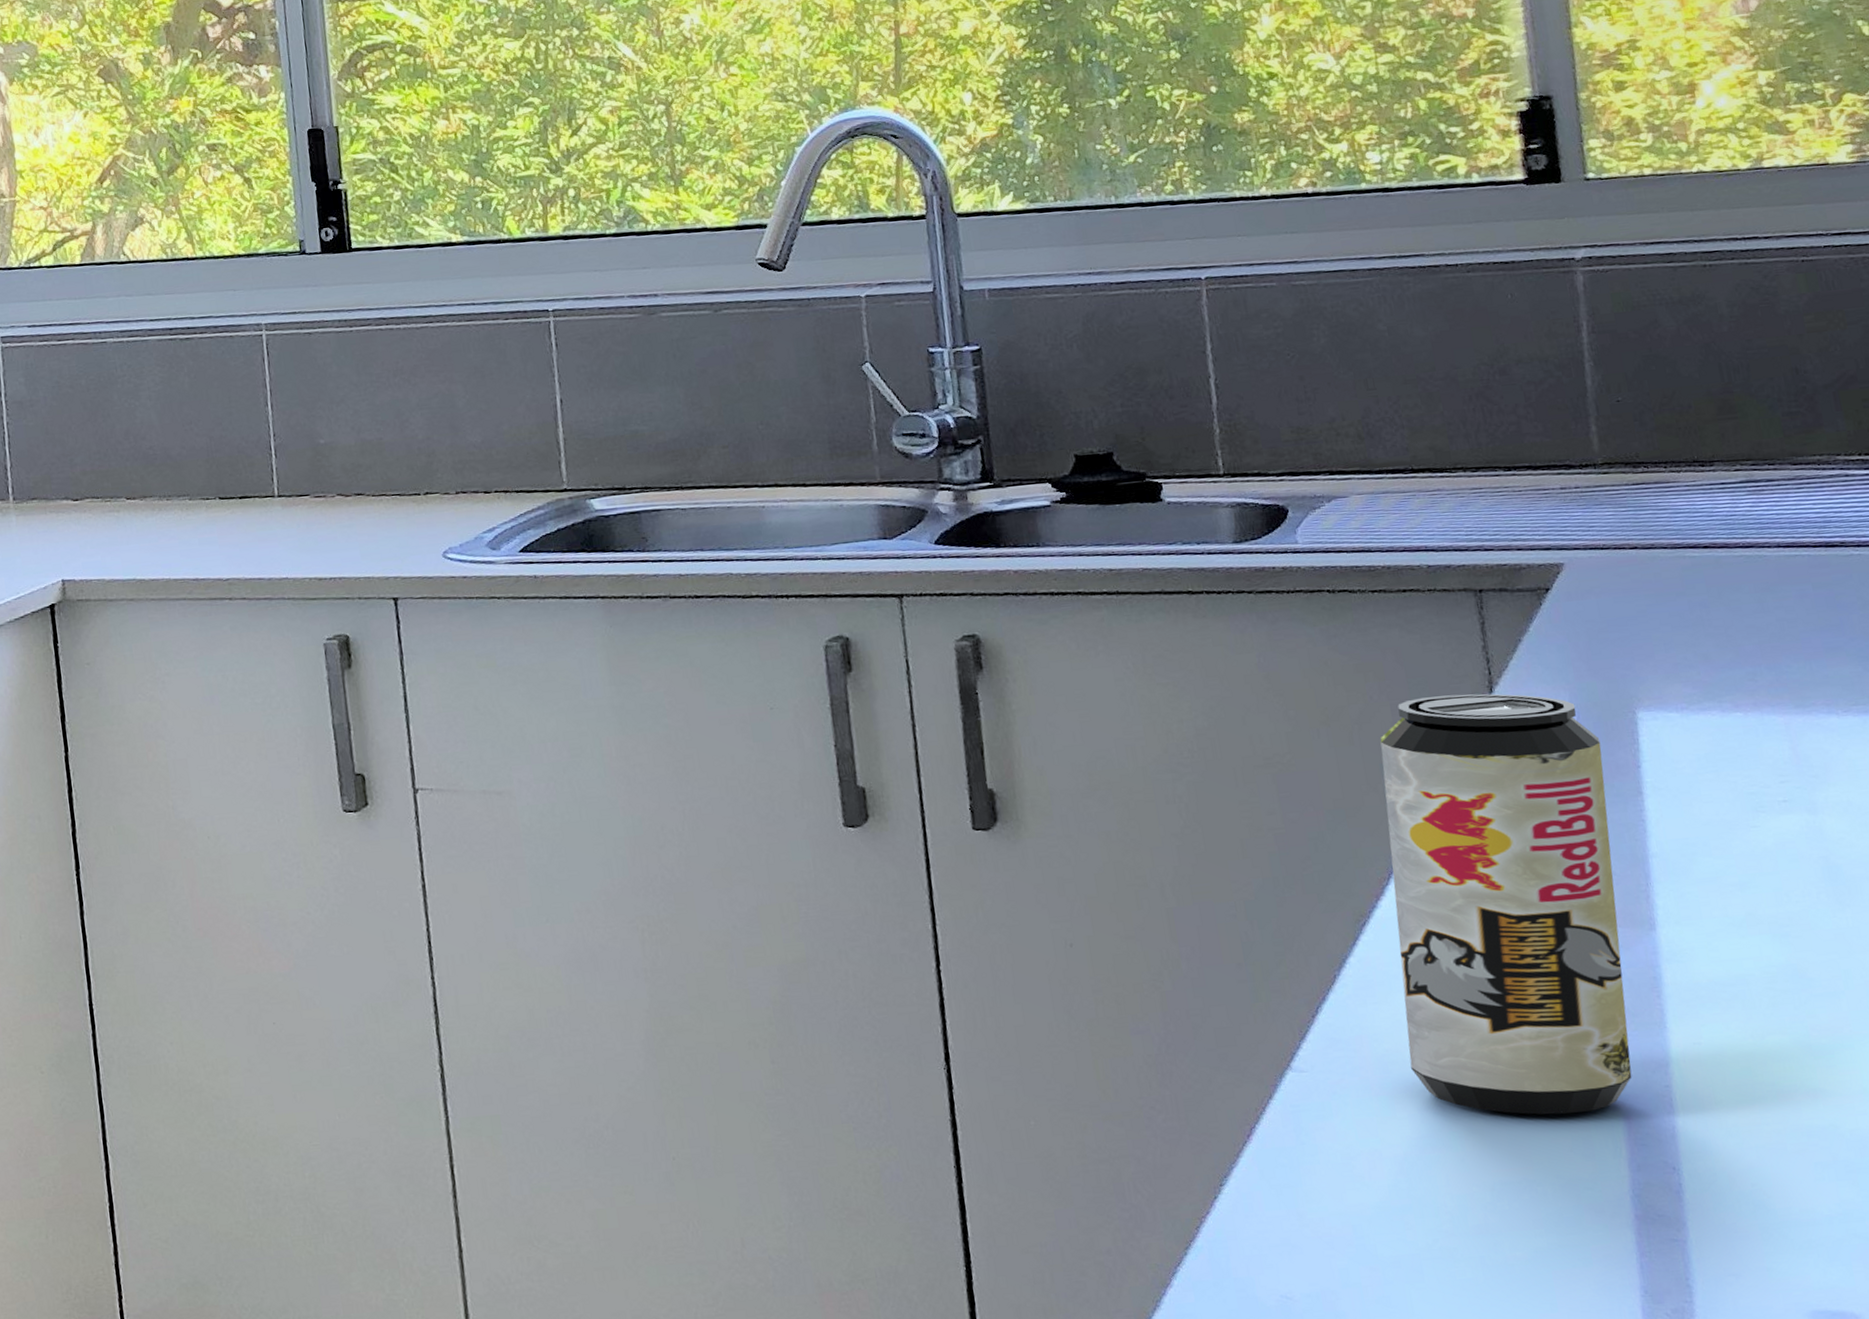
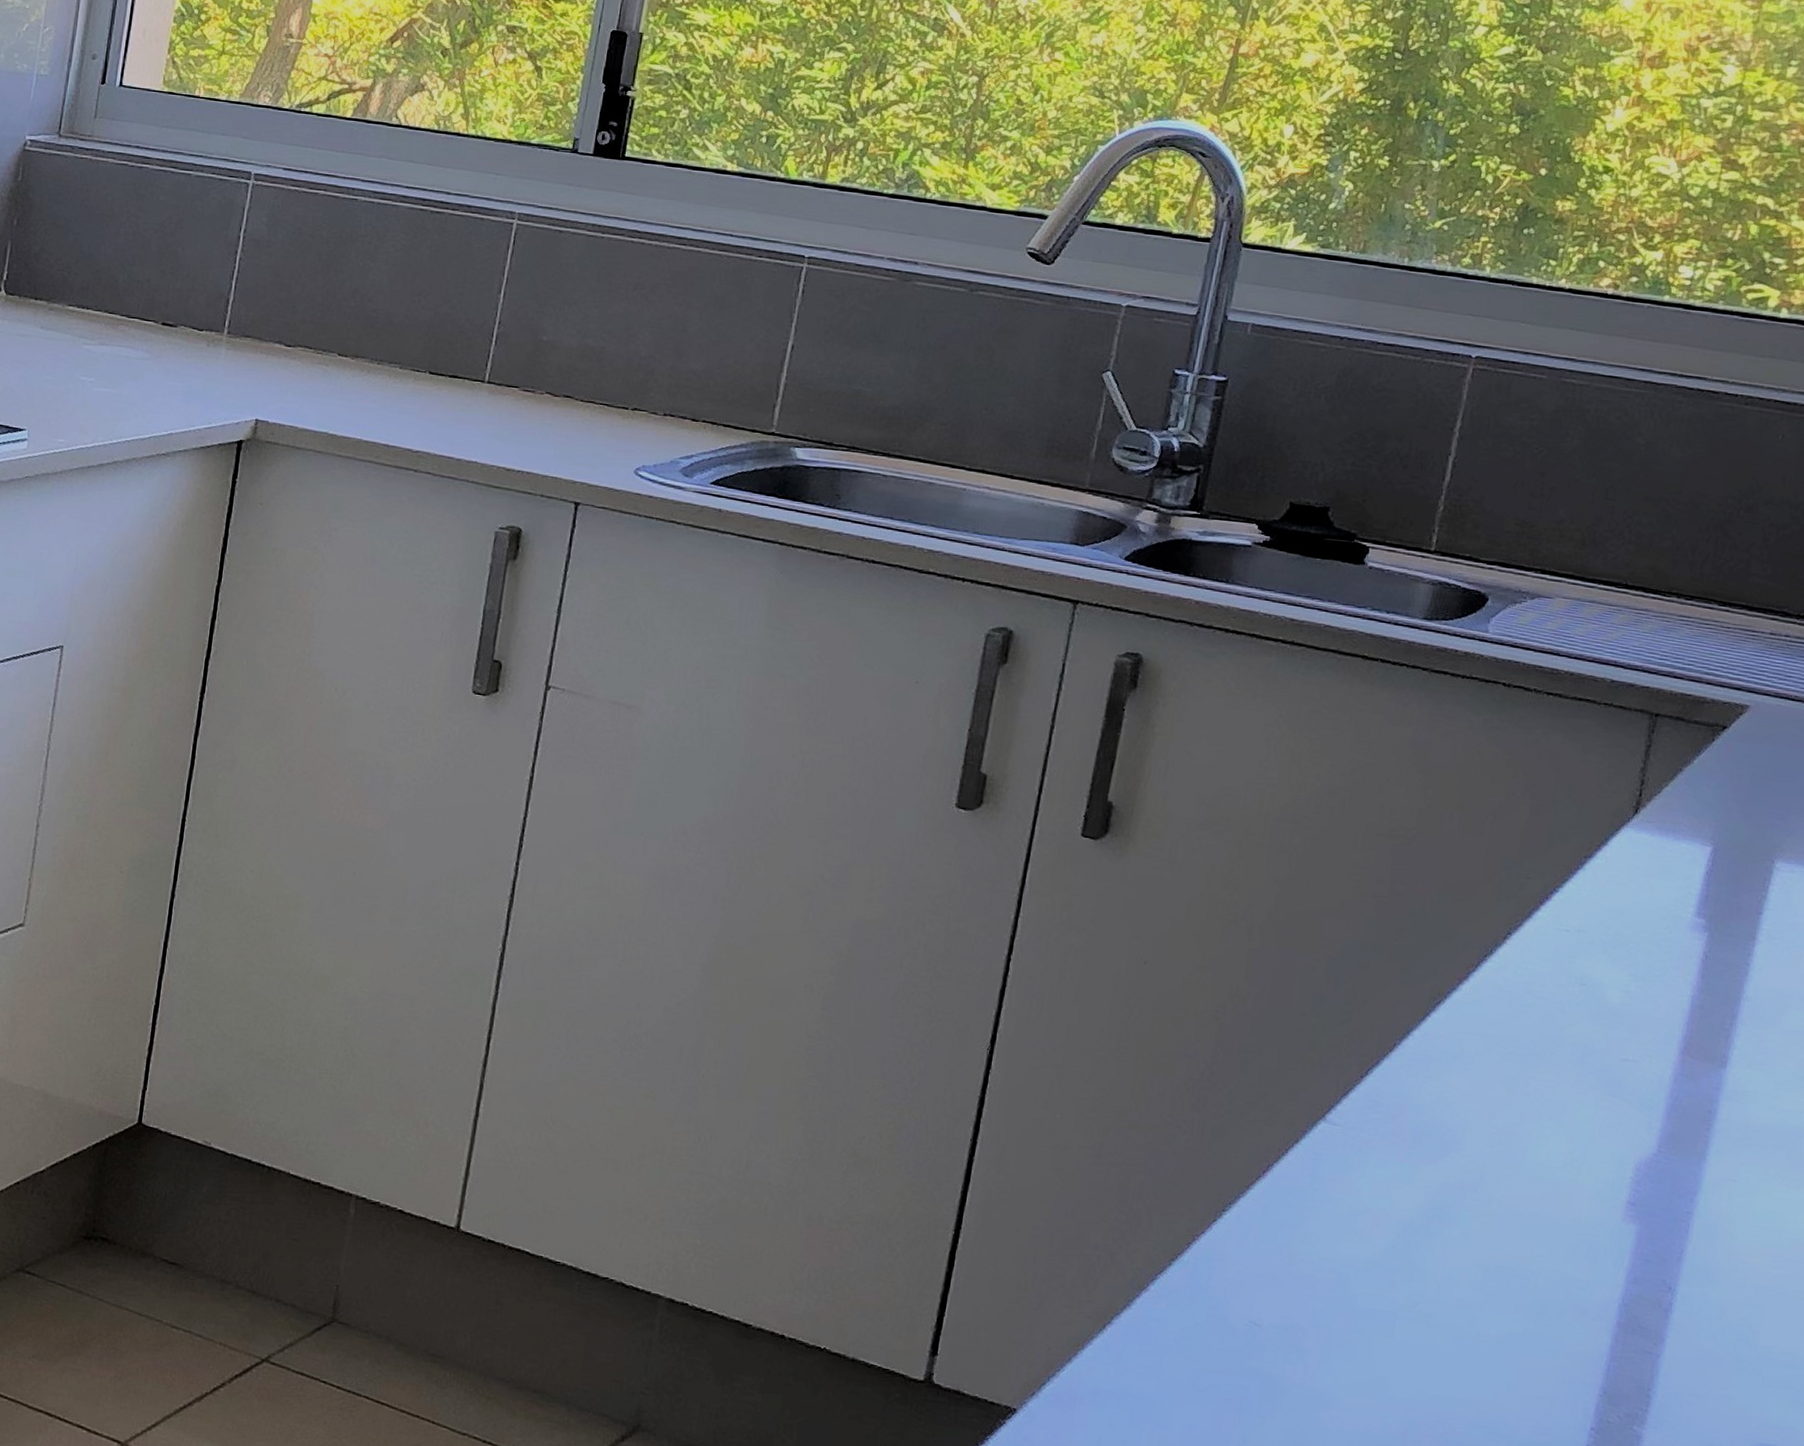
beverage can: present [1380,693,1632,1115] -> none [1442,803,1730,1220]

